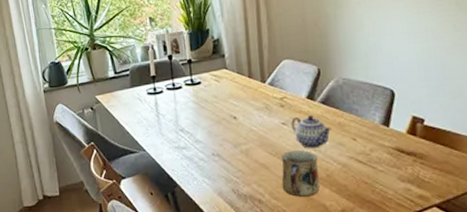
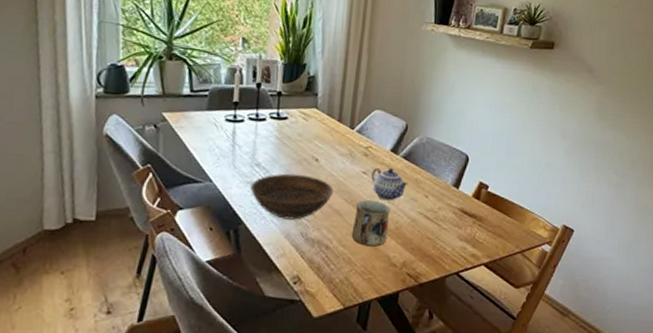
bowl: none [179,133,257,178] -> present [250,173,334,220]

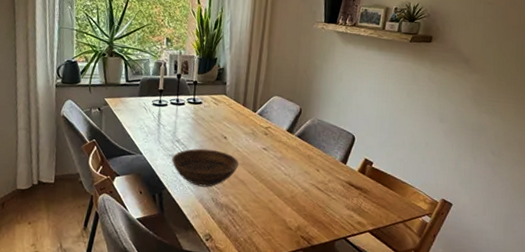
mug: present [351,200,391,247] -> none [254,172,287,212]
teapot: present [371,168,408,201] -> none [270,145,302,174]

